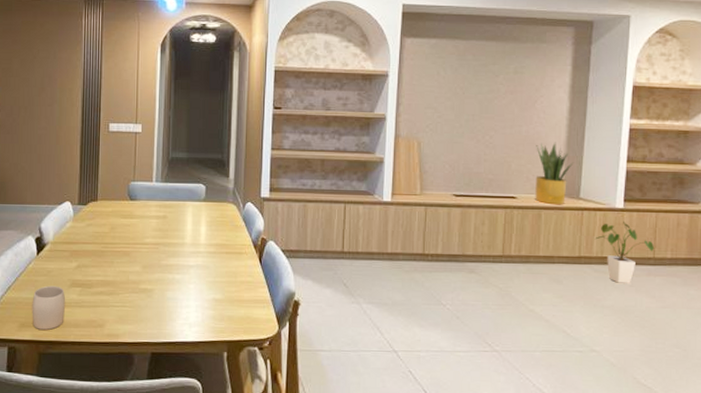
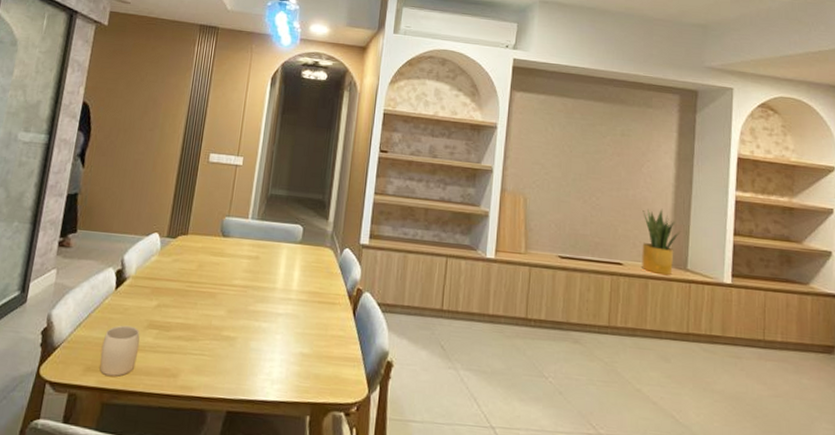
house plant: present [594,221,654,283] -> none [703,297,763,367]

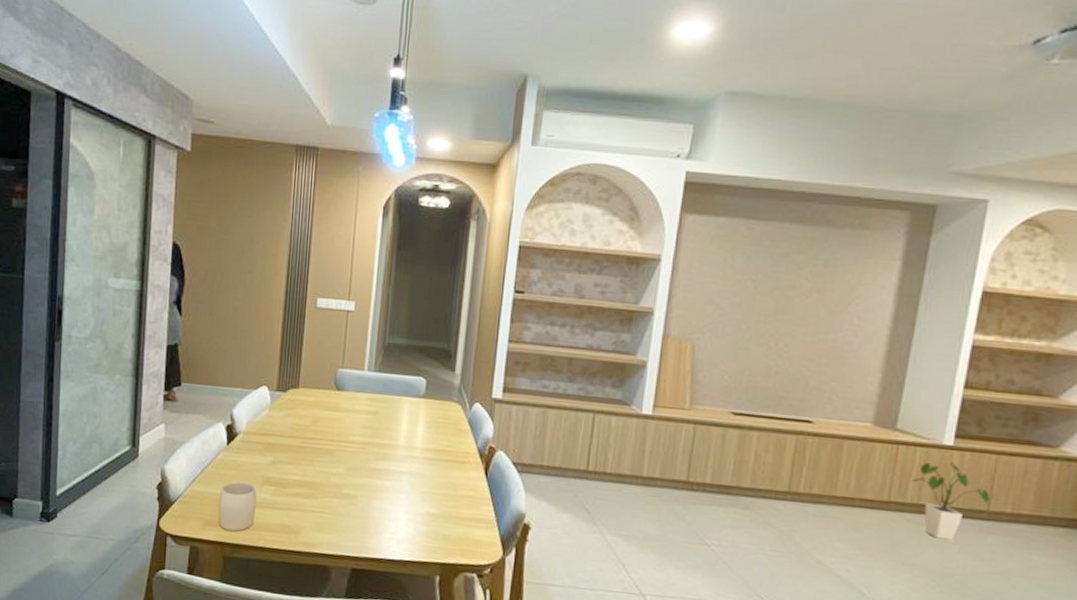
planter: present [642,208,681,276] -> none [837,356,893,436]
house plant: none [703,297,763,367] -> present [911,461,990,540]

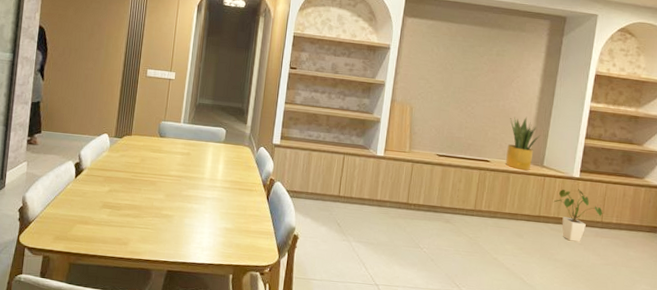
mug: present [218,481,257,532] -> none [66,205,97,244]
planter: none [837,356,893,436] -> present [506,116,541,171]

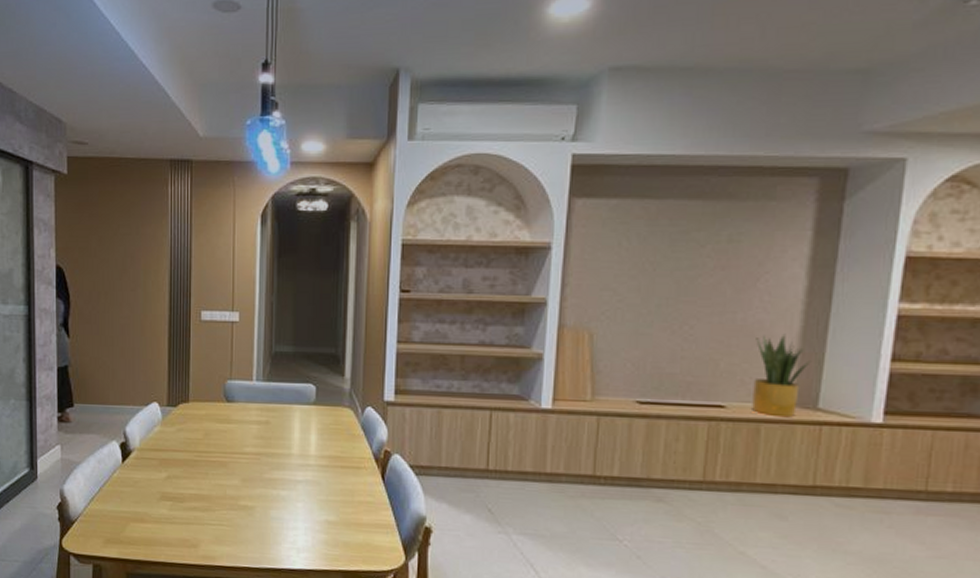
house plant: present [553,188,602,242] -> none [837,440,927,524]

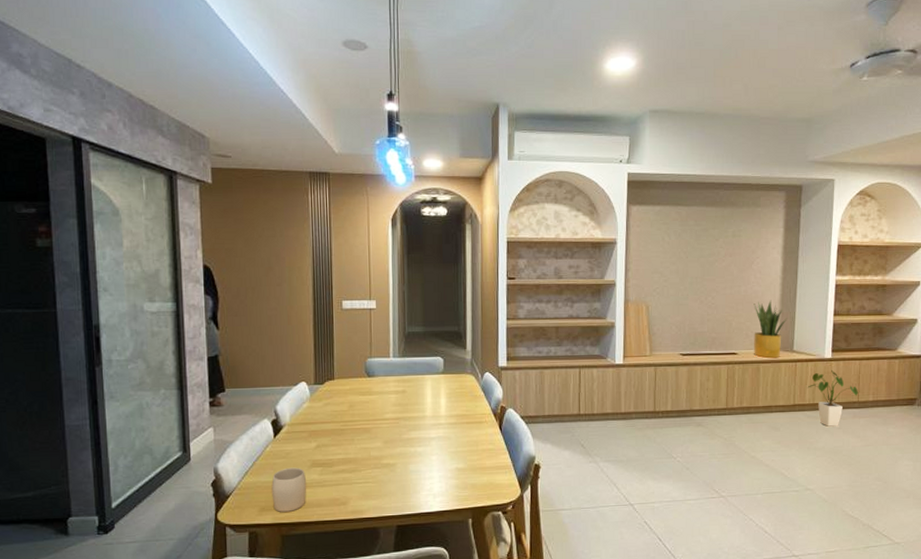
mug: none [118,498,155,548] -> present [271,467,307,512]
house plant: none [837,440,927,524] -> present [807,369,858,427]

